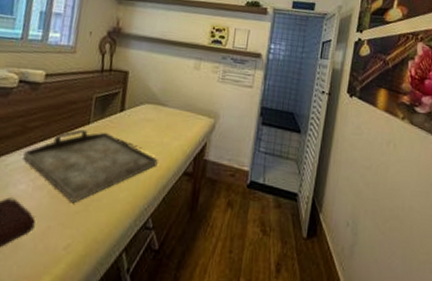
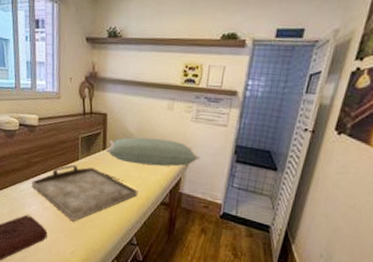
pillow: none [123,97,227,130] -> present [105,137,200,167]

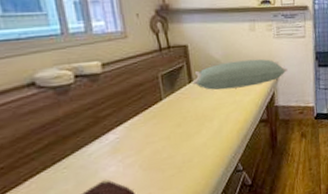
serving tray: present [32,164,138,222] -> none [104,103,235,170]

